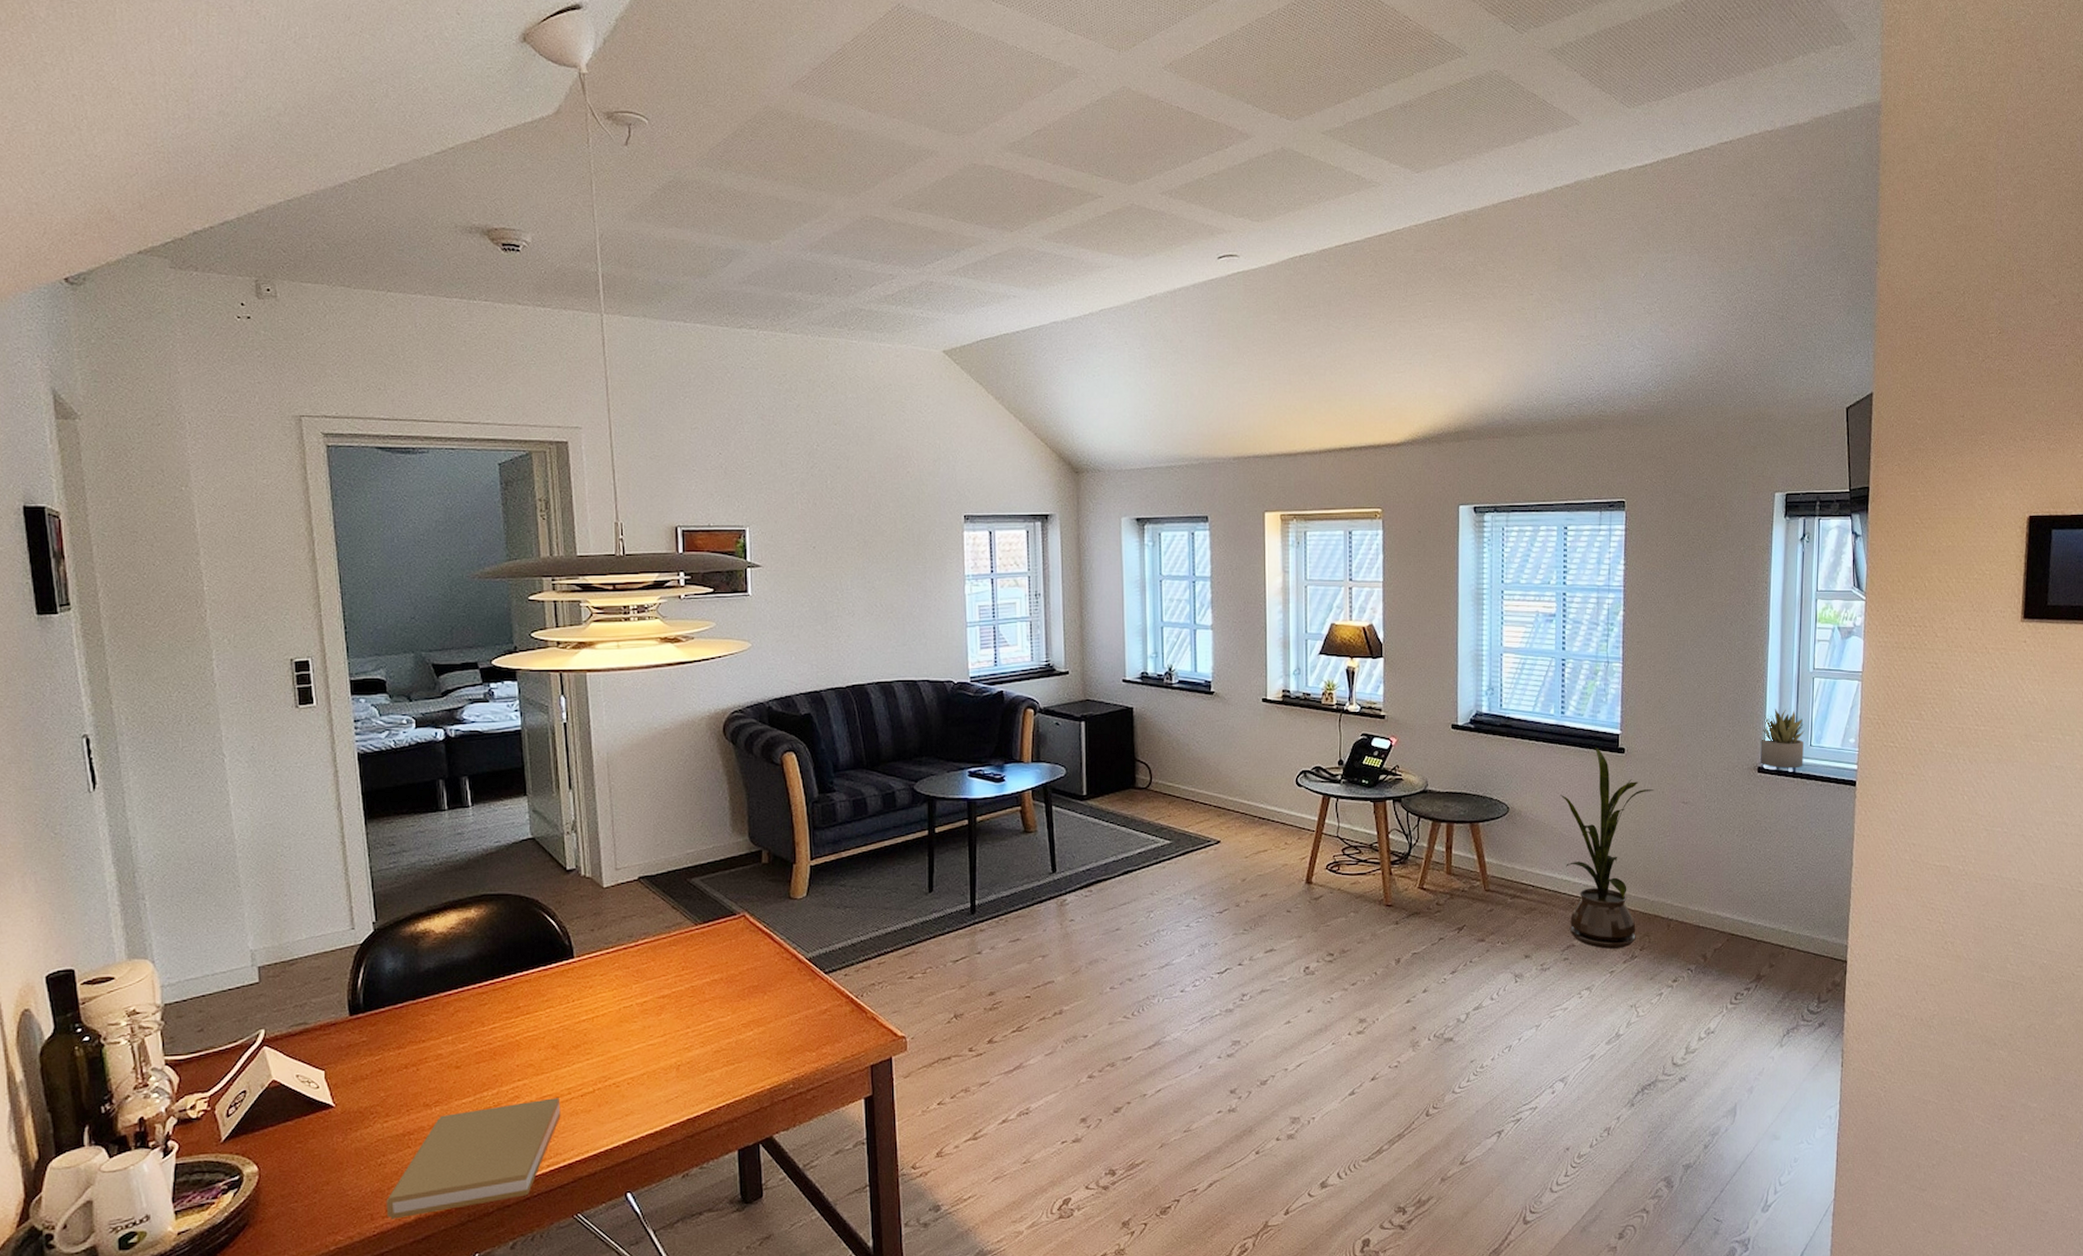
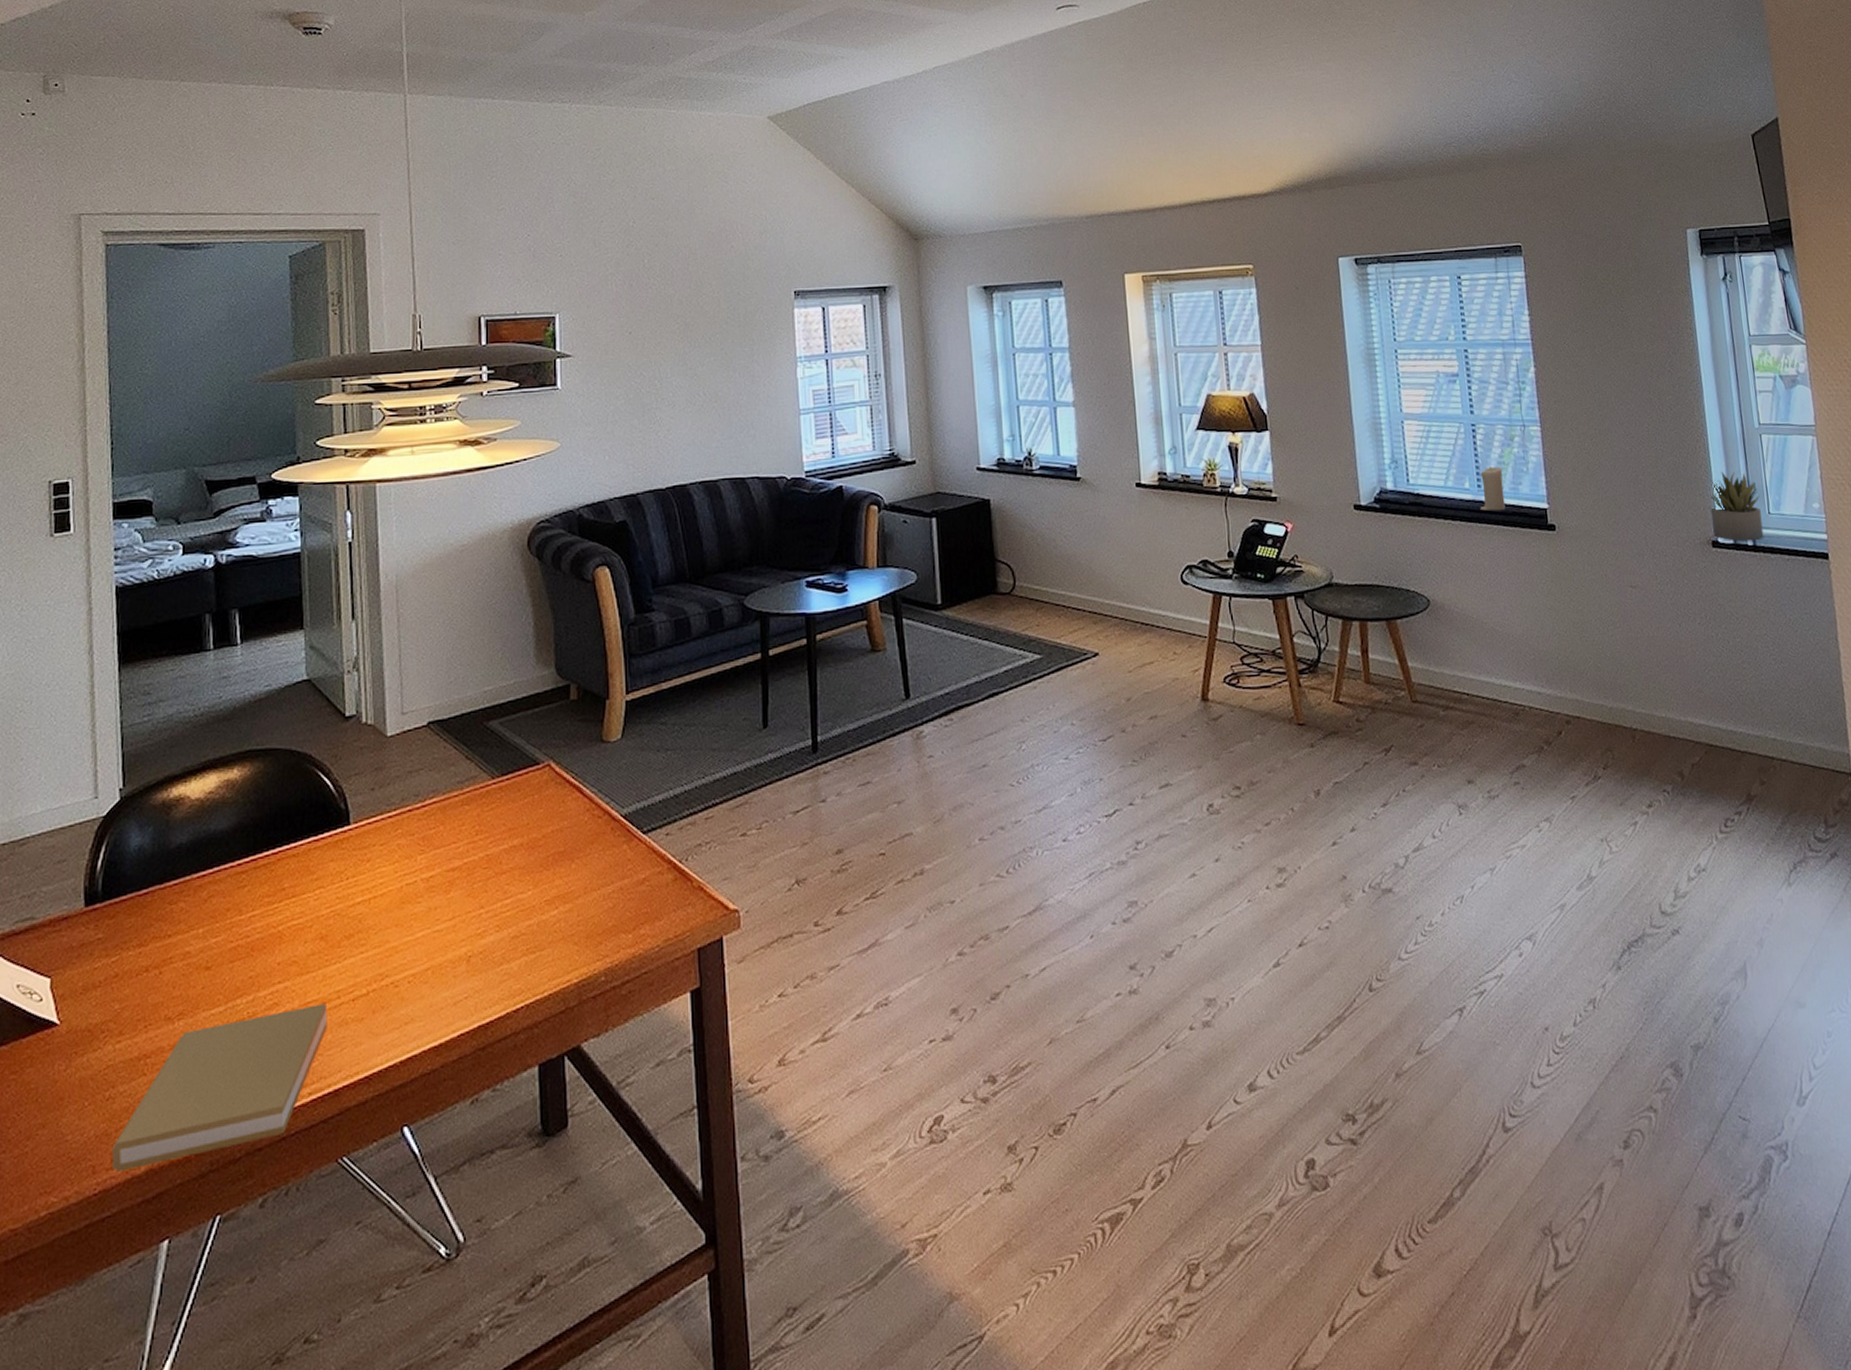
house plant: present [1560,748,1654,949] -> none [1487,525,1597,769]
candle: none [1561,696,1585,735] -> present [1479,466,1506,512]

